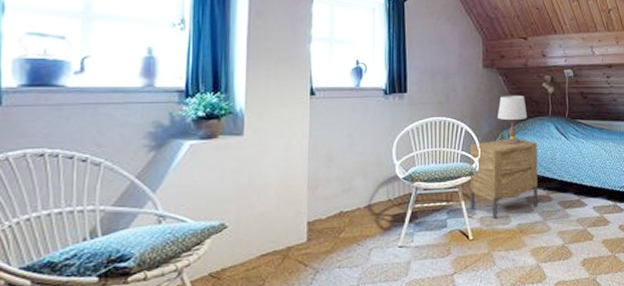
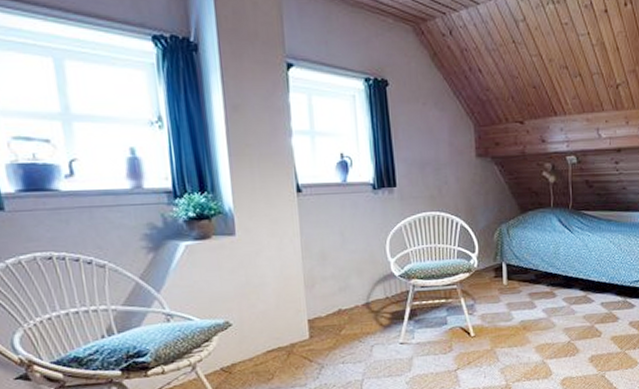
nightstand: present [470,138,538,220] -> none [467,233,541,317]
table lamp: present [497,95,528,145] -> none [493,186,528,239]

